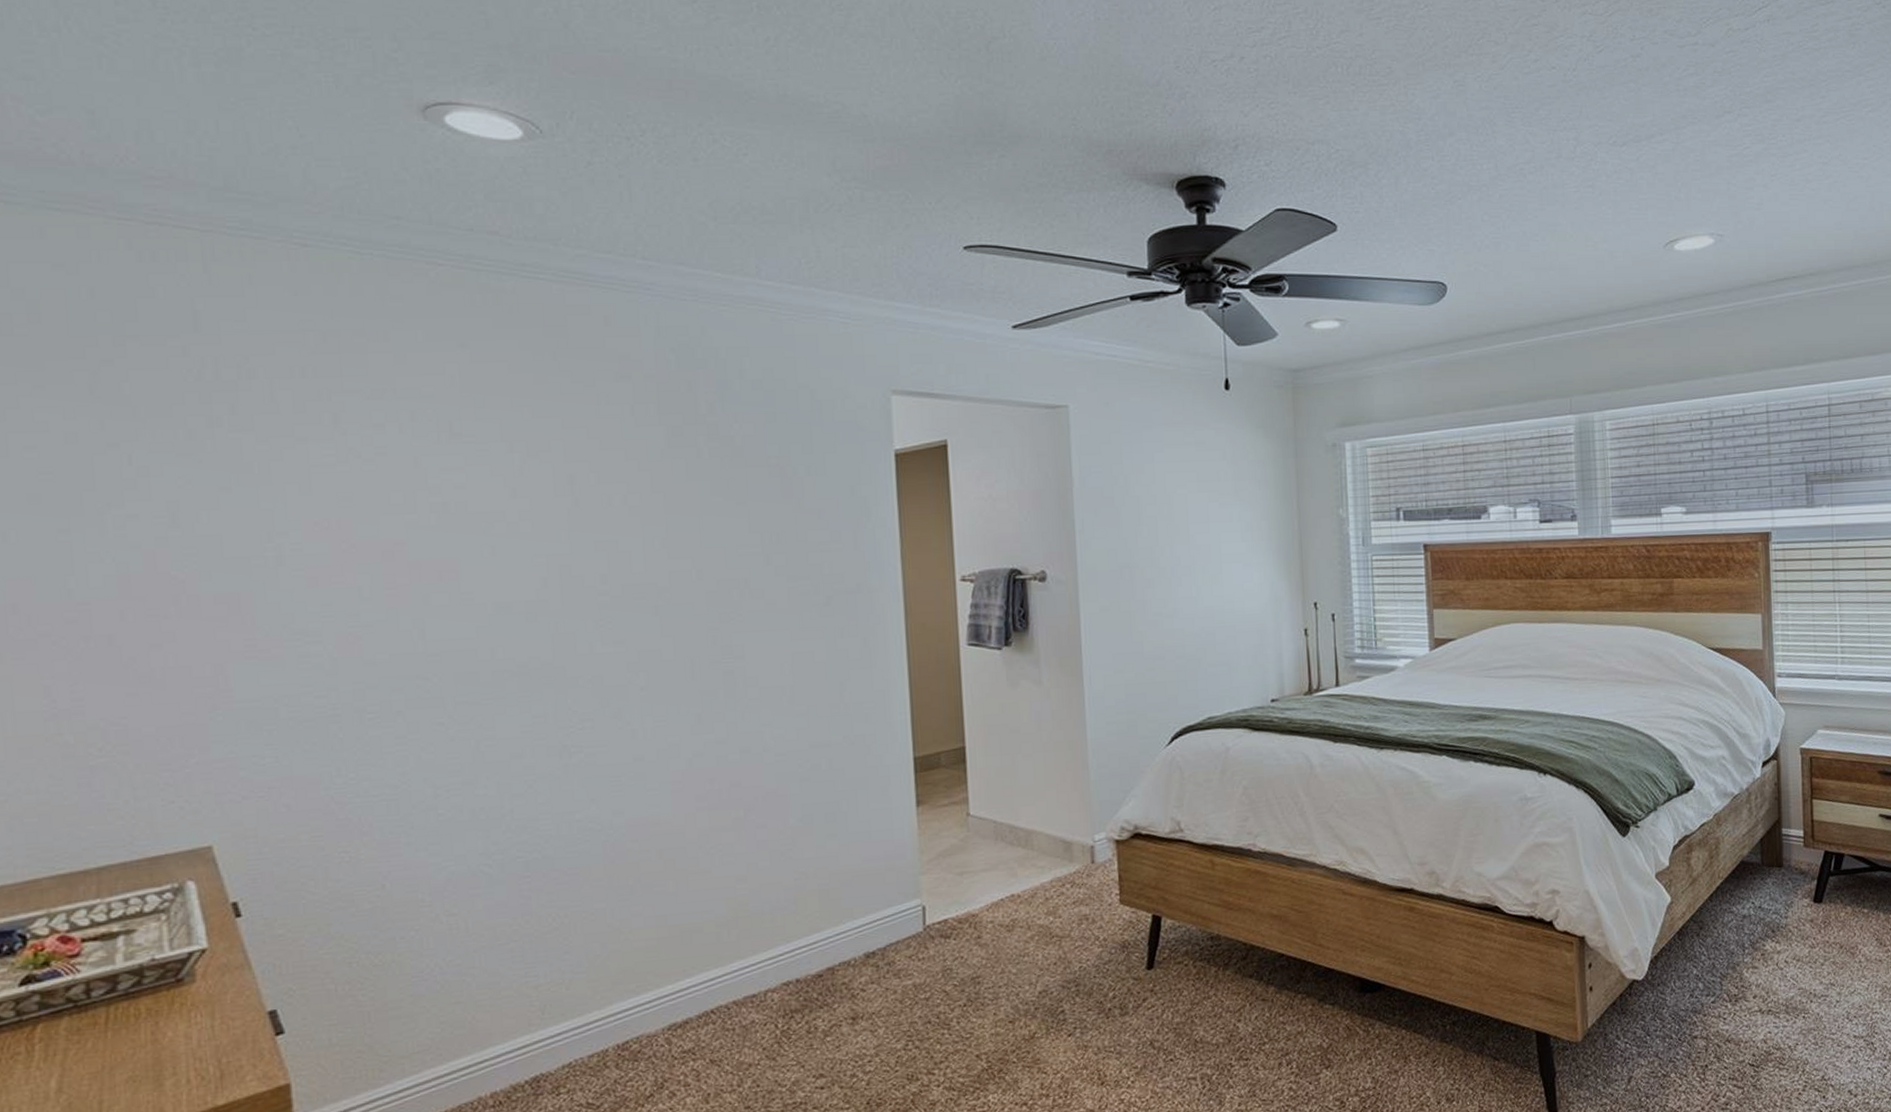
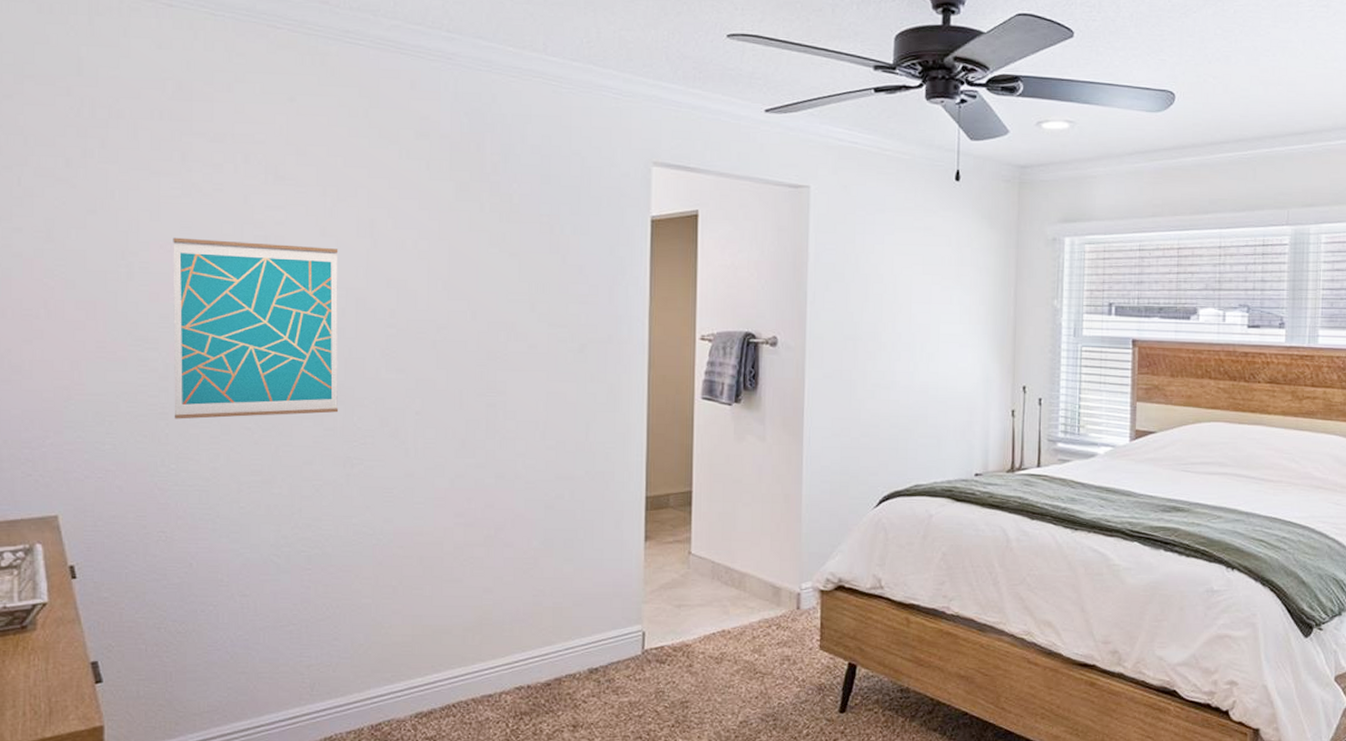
wall art: none [330,510,549,721] -> present [173,237,339,419]

